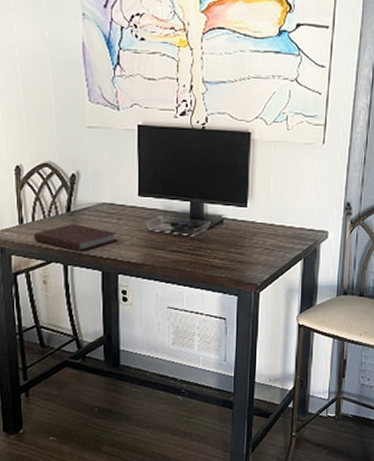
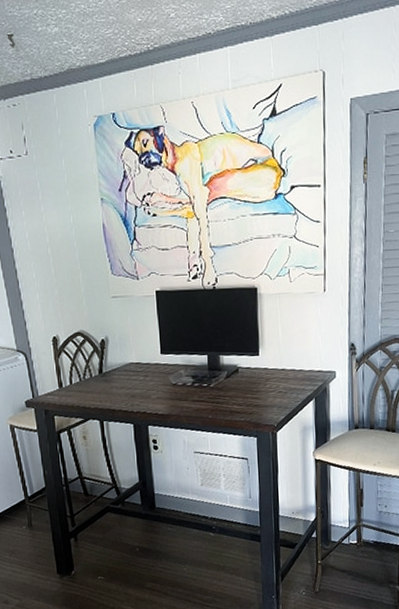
notebook: present [34,224,117,251] -> none [72,383,145,408]

